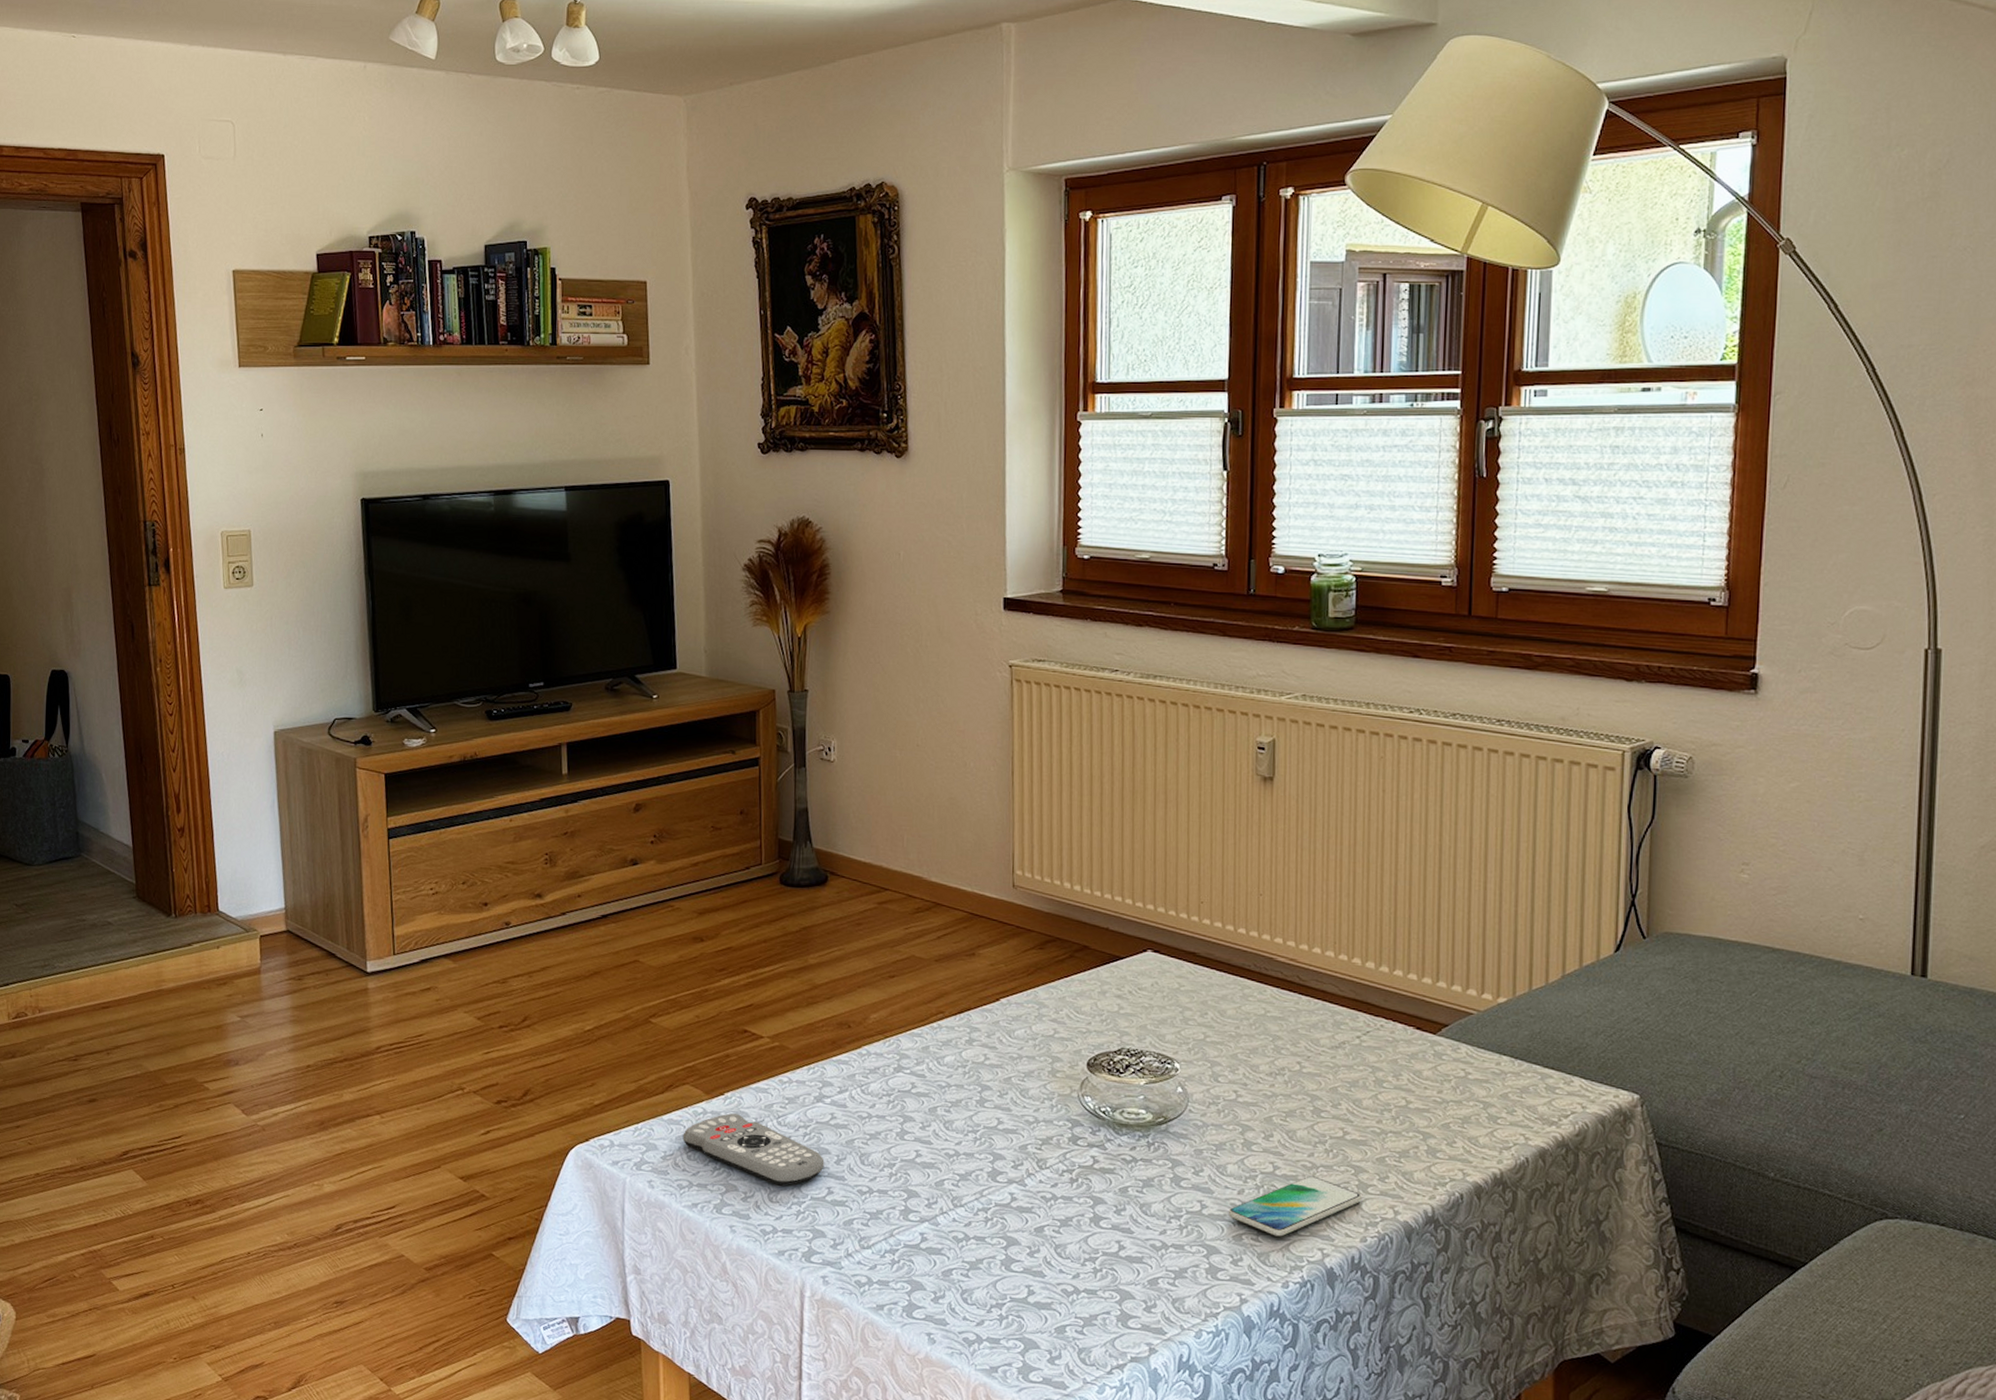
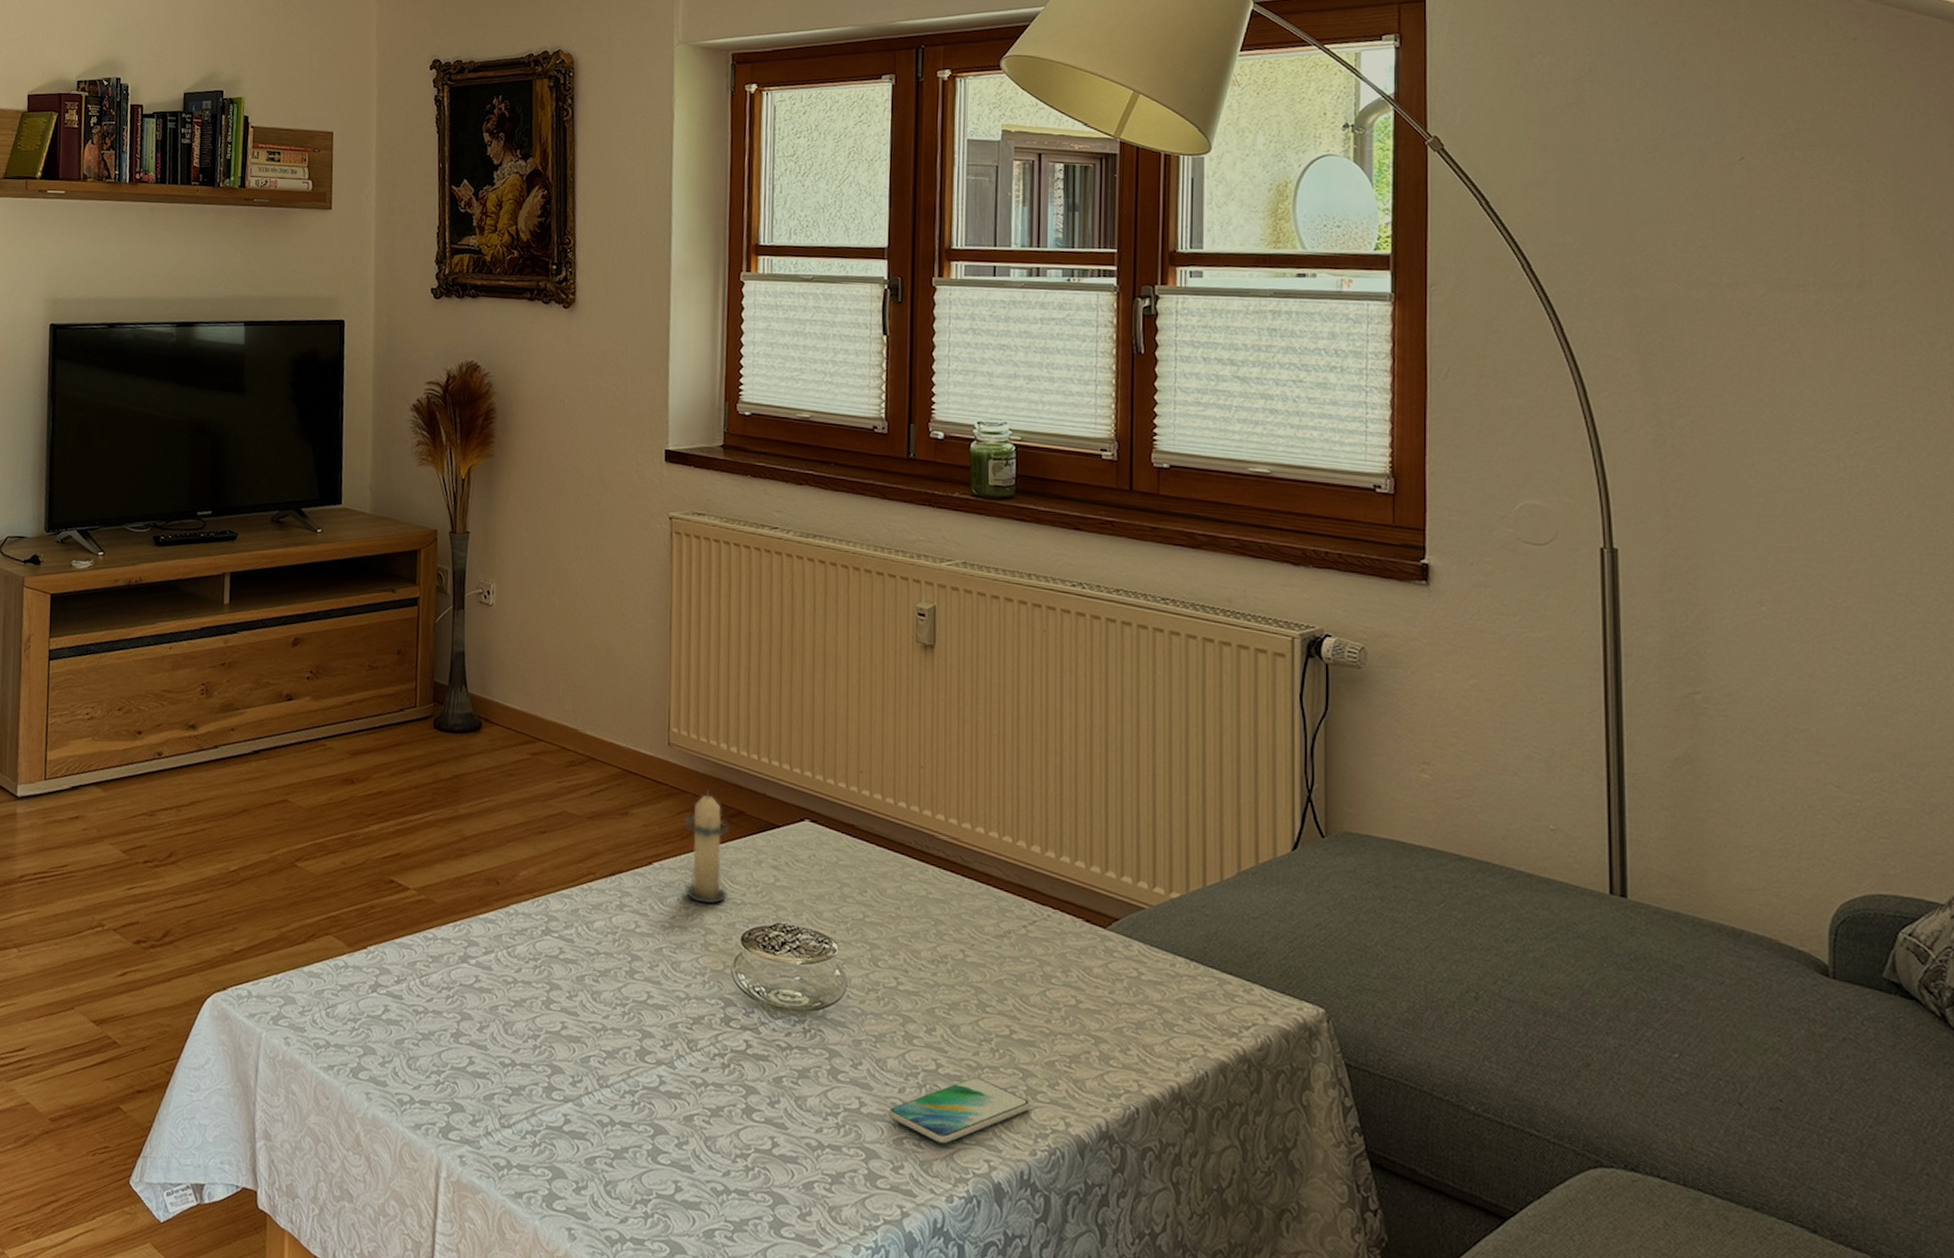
remote control: present [682,1113,825,1186] -> none [322,969,467,1052]
candle: none [1030,927,1075,1034] -> present [684,789,730,904]

